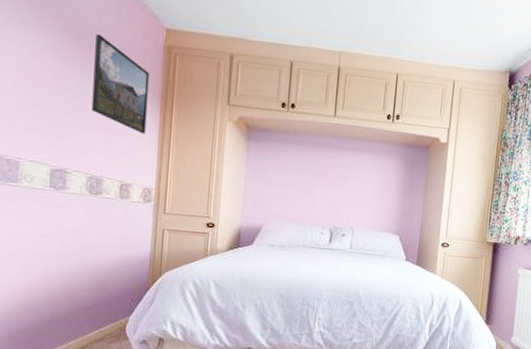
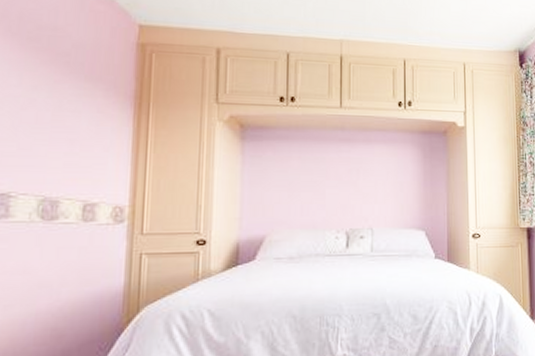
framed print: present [91,33,150,134] -> none [45,33,120,143]

